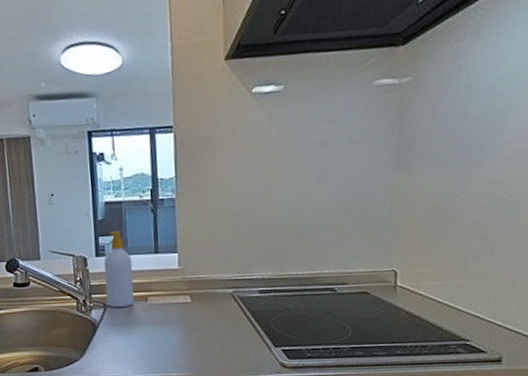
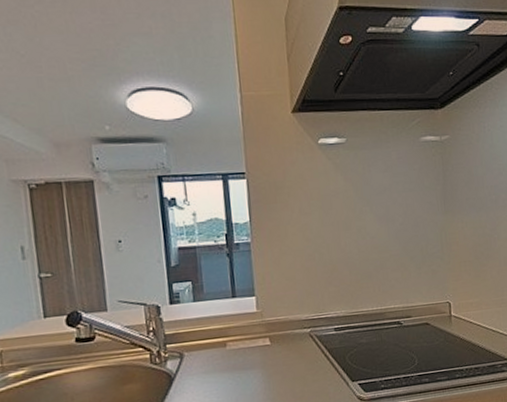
soap bottle: present [103,231,134,308] -> none [178,277,212,357]

